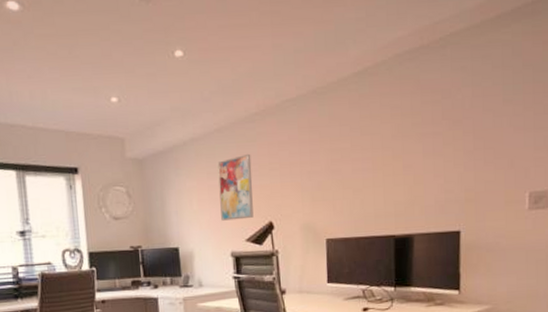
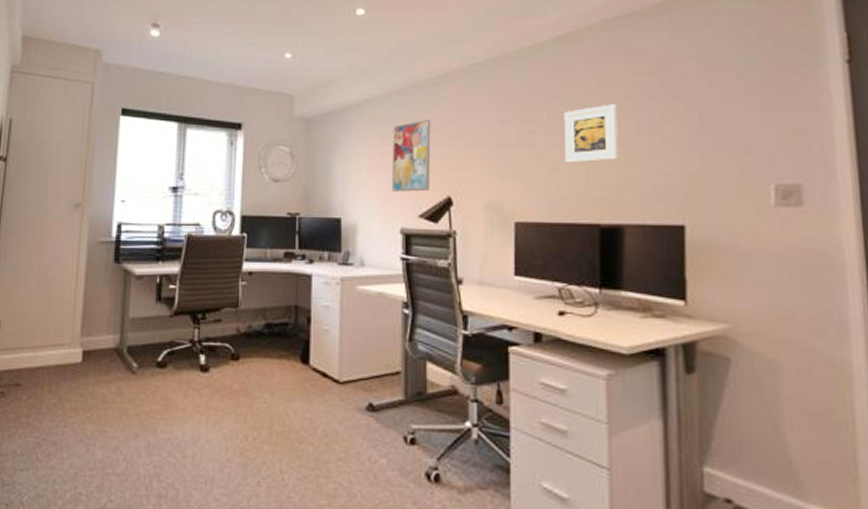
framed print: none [364,131,409,186] -> present [564,103,619,163]

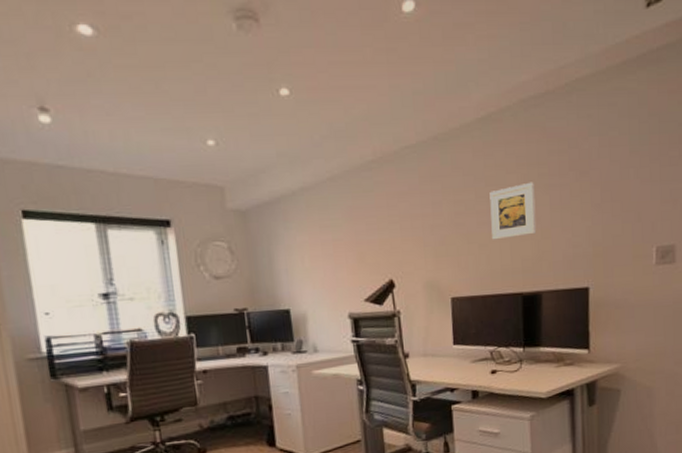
wall art: present [392,119,431,192] -> none [331,205,372,279]

